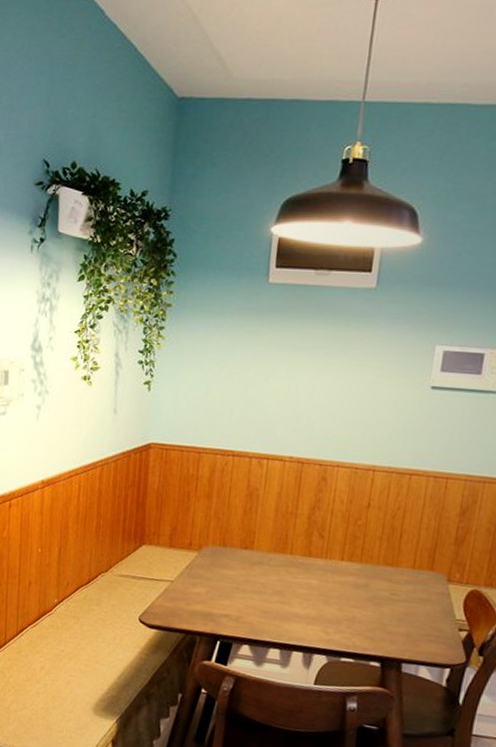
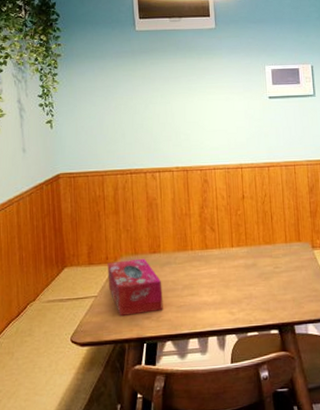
tissue box: none [188,548,249,612] -> present [107,258,163,317]

